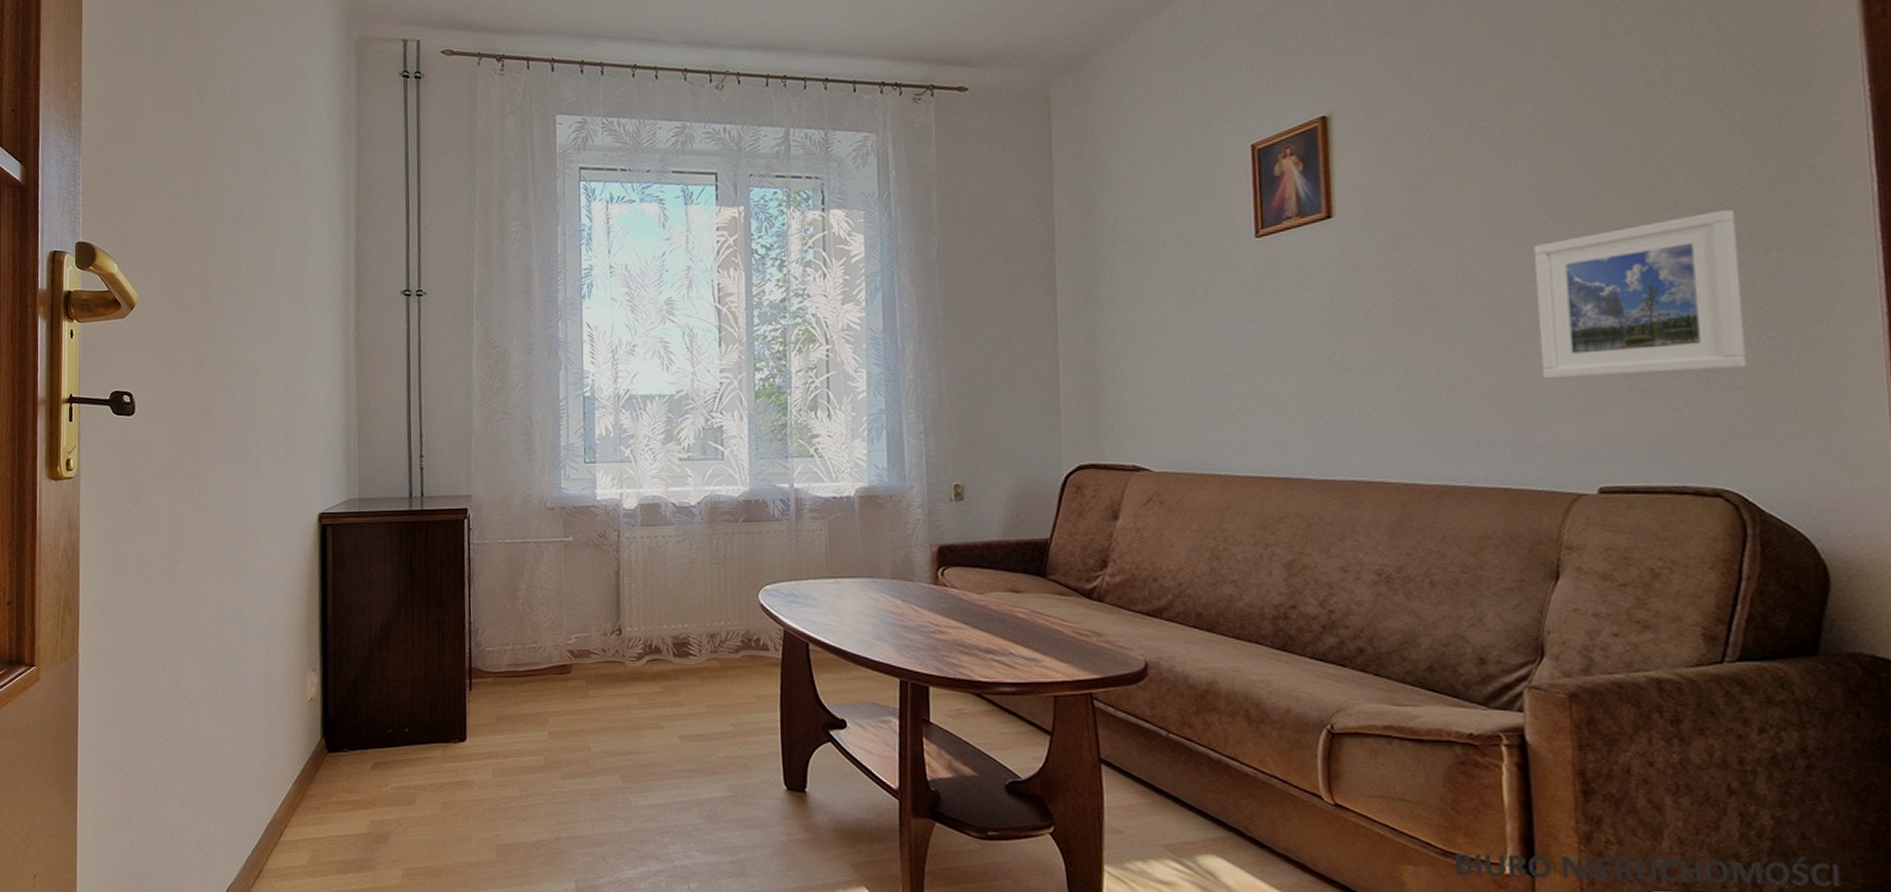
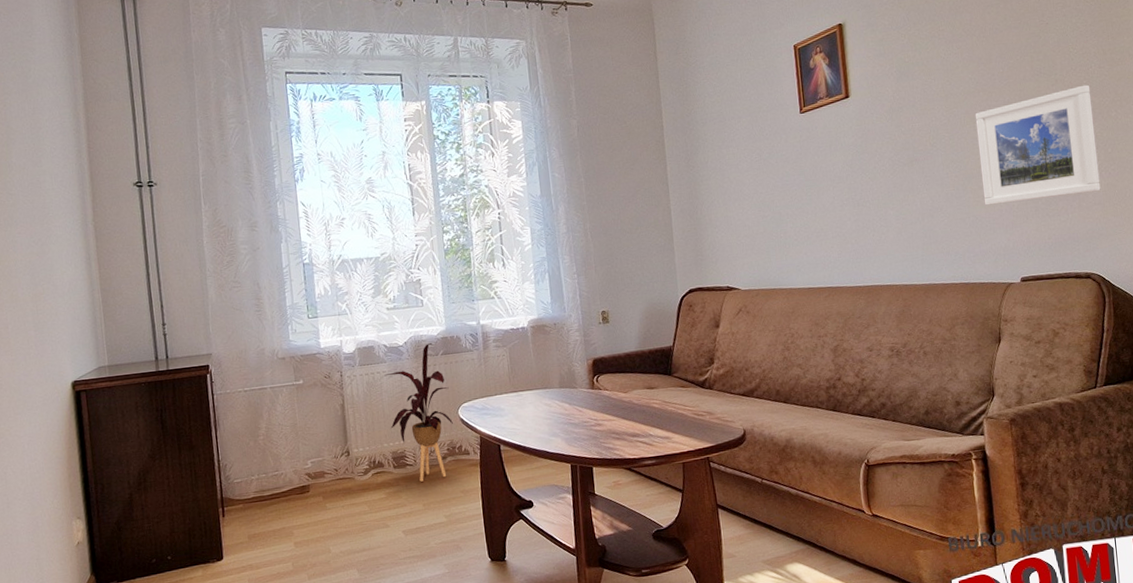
house plant: none [670,505,751,678] -> present [384,342,453,482]

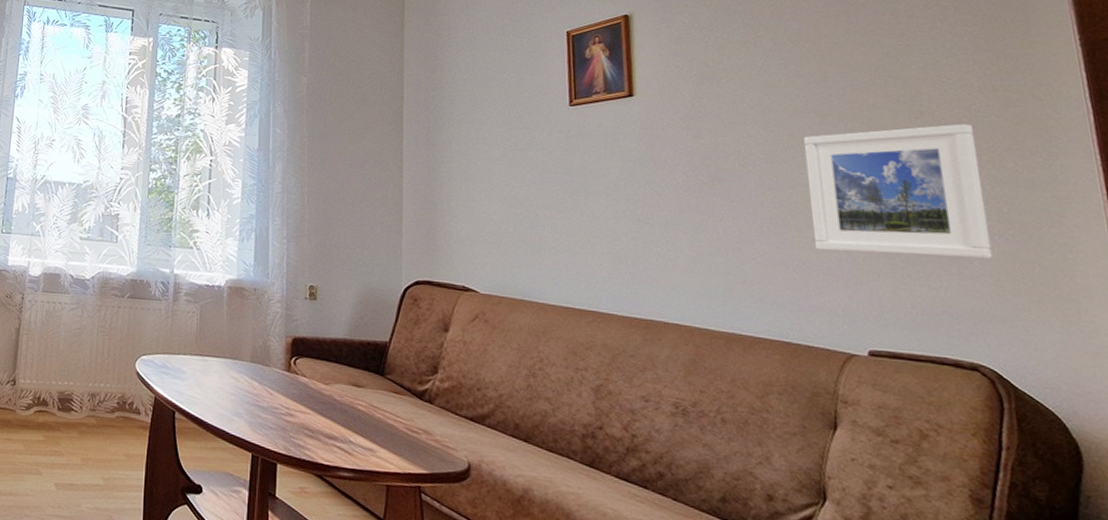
house plant: present [384,342,453,482] -> none [62,282,130,434]

